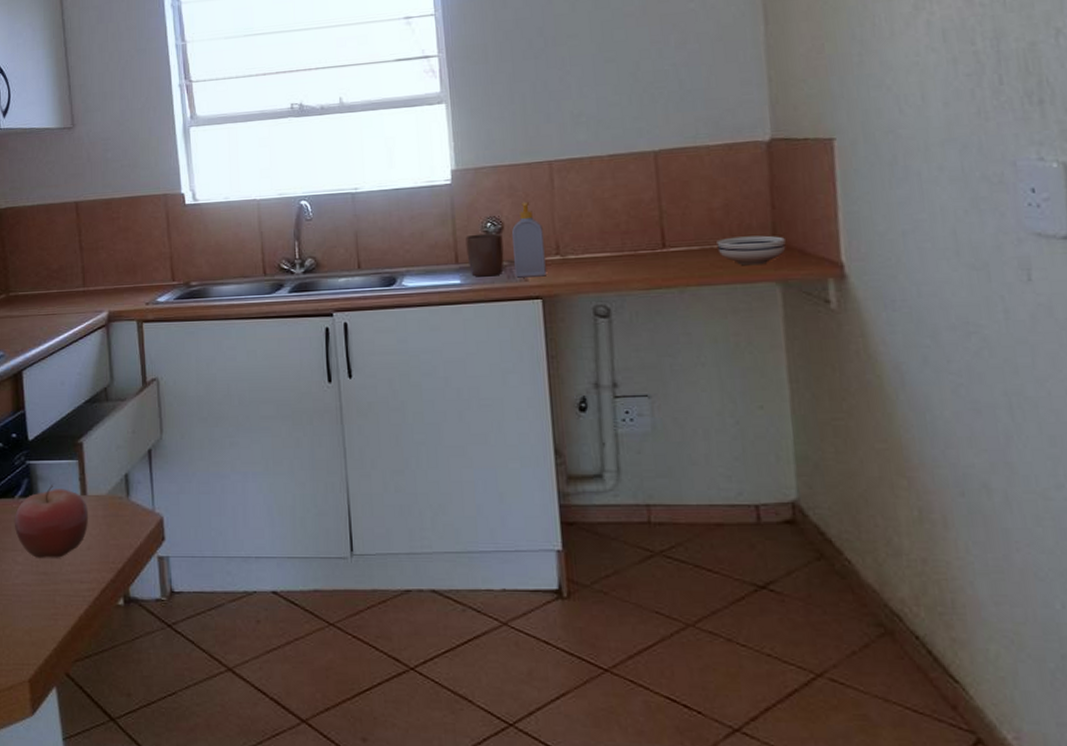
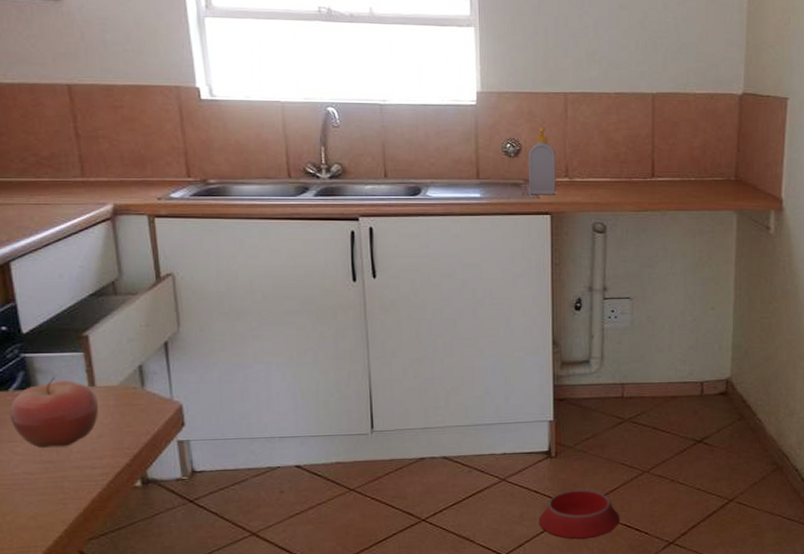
mug: present [465,233,504,277] -> none [487,153,520,192]
pet bowl: none [552,643,660,712] -> present [539,489,619,539]
bowl: present [717,235,787,266] -> none [694,172,745,197]

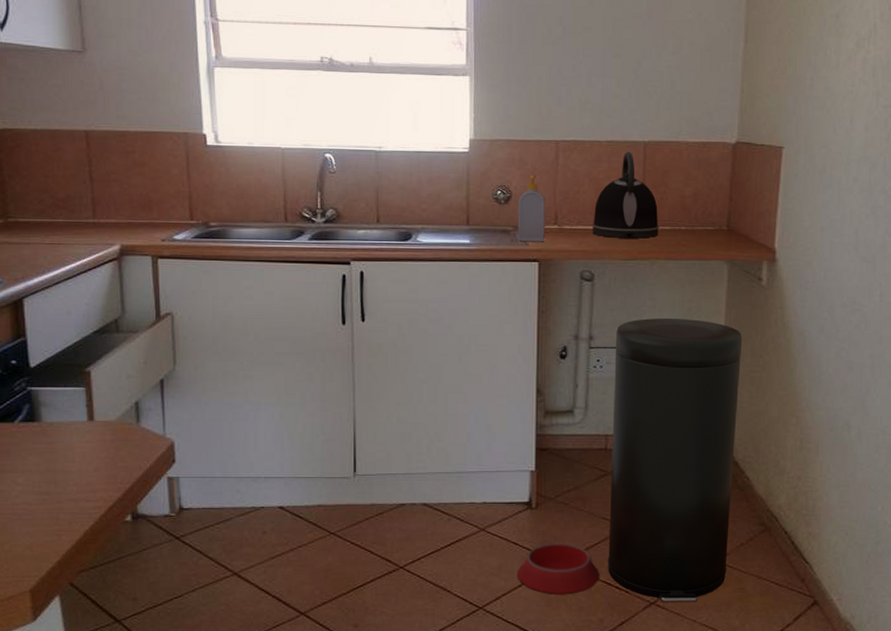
fruit: present [9,377,99,448] -> none [13,410,96,479]
kettle: none [602,103,670,190] -> present [591,151,660,239]
pedal bin: none [626,267,752,542] -> present [607,317,743,603]

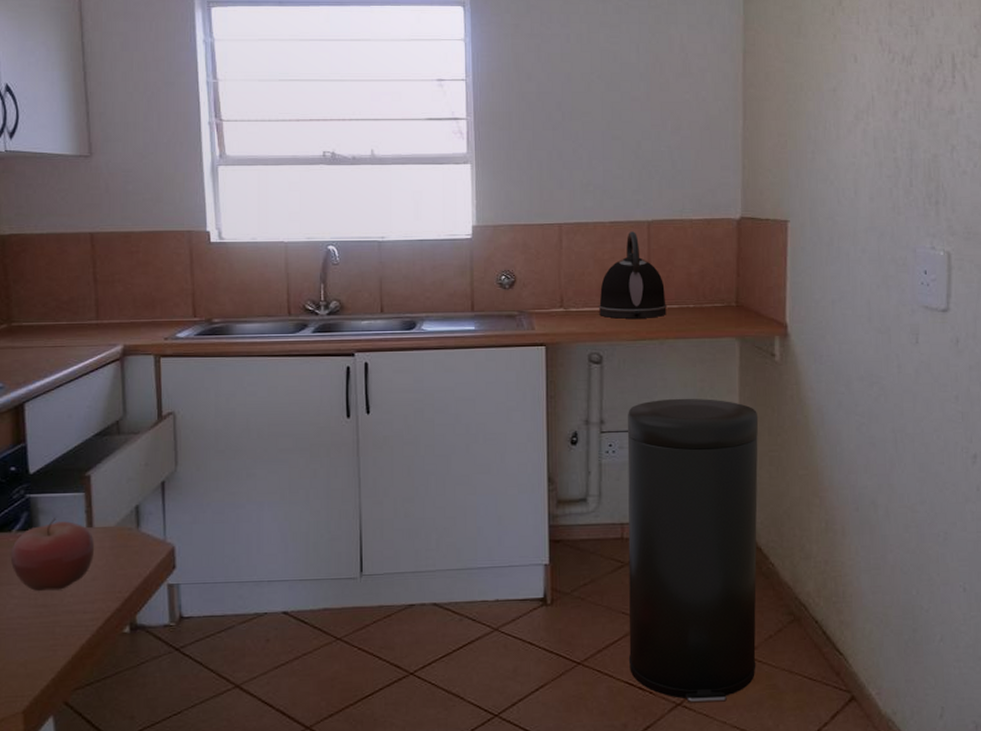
fruit: none [13,410,96,479] -> present [10,518,95,591]
soap bottle: present [517,175,546,242] -> none [522,258,552,326]
pet bowl: present [517,542,599,594] -> none [533,641,621,698]

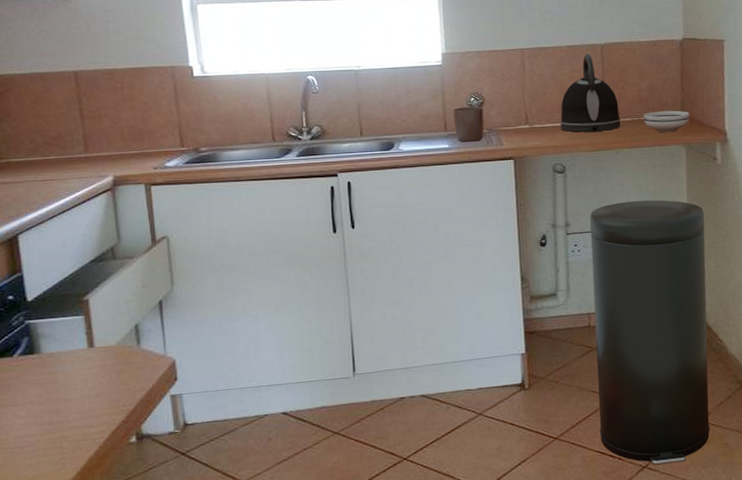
fruit: present [10,518,95,591] -> none [13,341,97,410]
mug: none [482,285,515,324] -> present [453,106,485,142]
bowl: none [692,298,746,323] -> present [643,110,691,133]

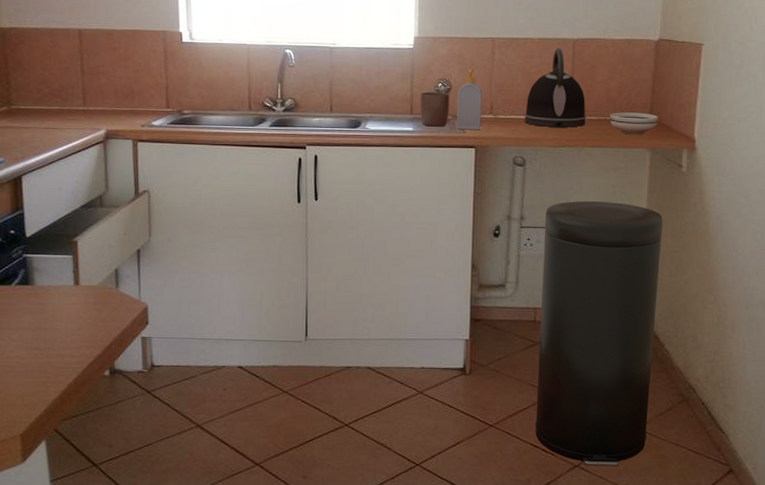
soap bottle: none [490,81,518,143] -> present [457,69,483,130]

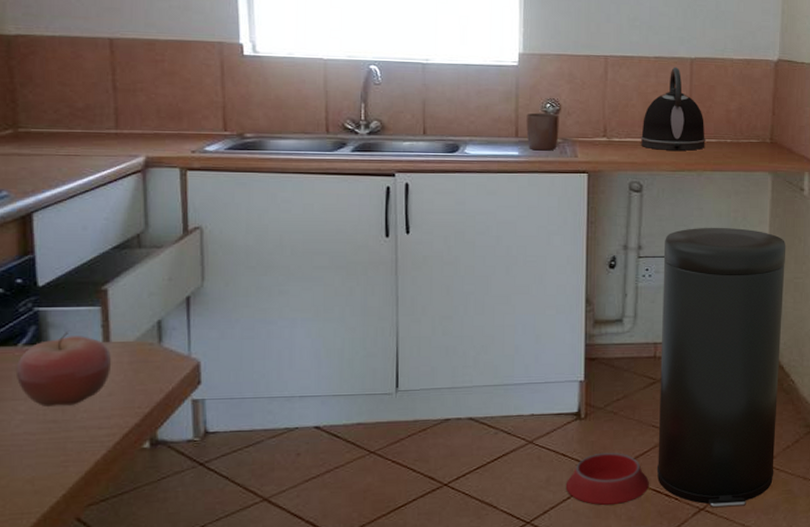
fruit: none [10,275,81,337] -> present [15,332,112,406]
pet bowl: none [451,406,527,455] -> present [565,452,649,505]
soap bottle: present [457,69,483,130] -> none [567,88,595,154]
bowl: present [609,112,659,135] -> none [730,134,780,158]

